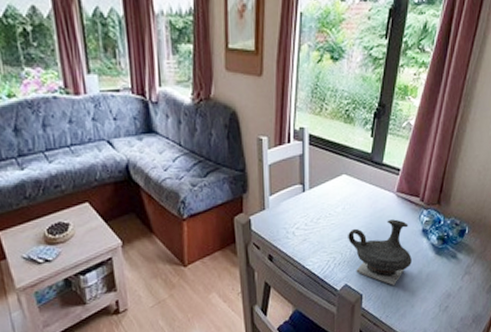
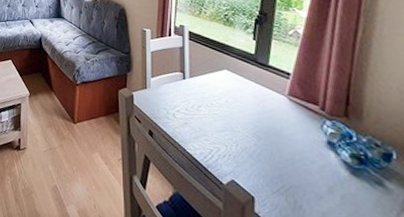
teapot: present [348,219,412,285] -> none [233,122,317,197]

